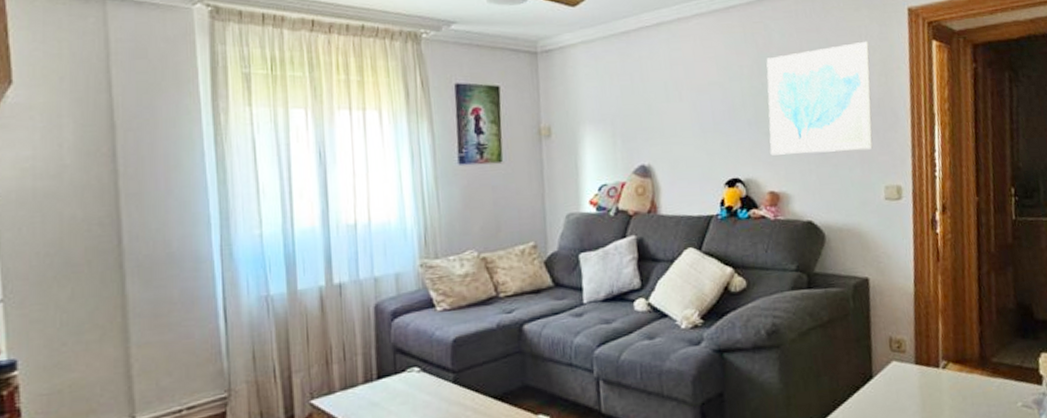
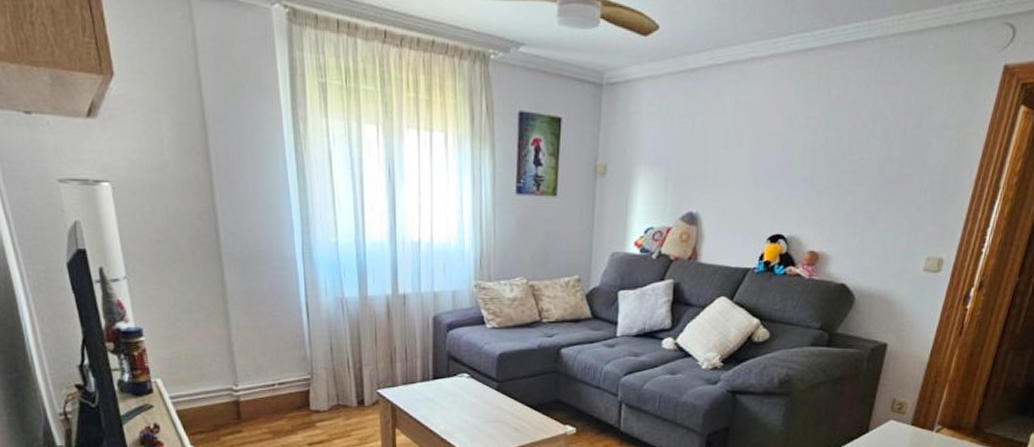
wall art: present [766,41,873,156] -> none [819,100,950,219]

